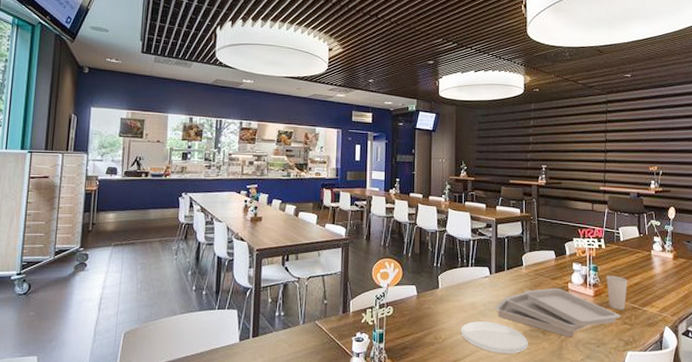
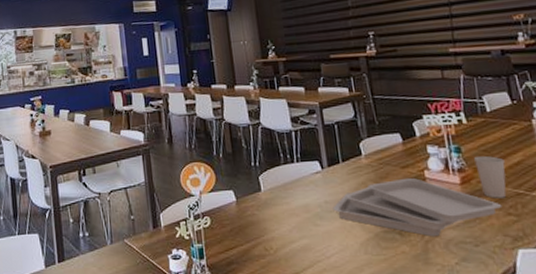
plate: present [460,321,528,354] -> none [294,225,383,263]

